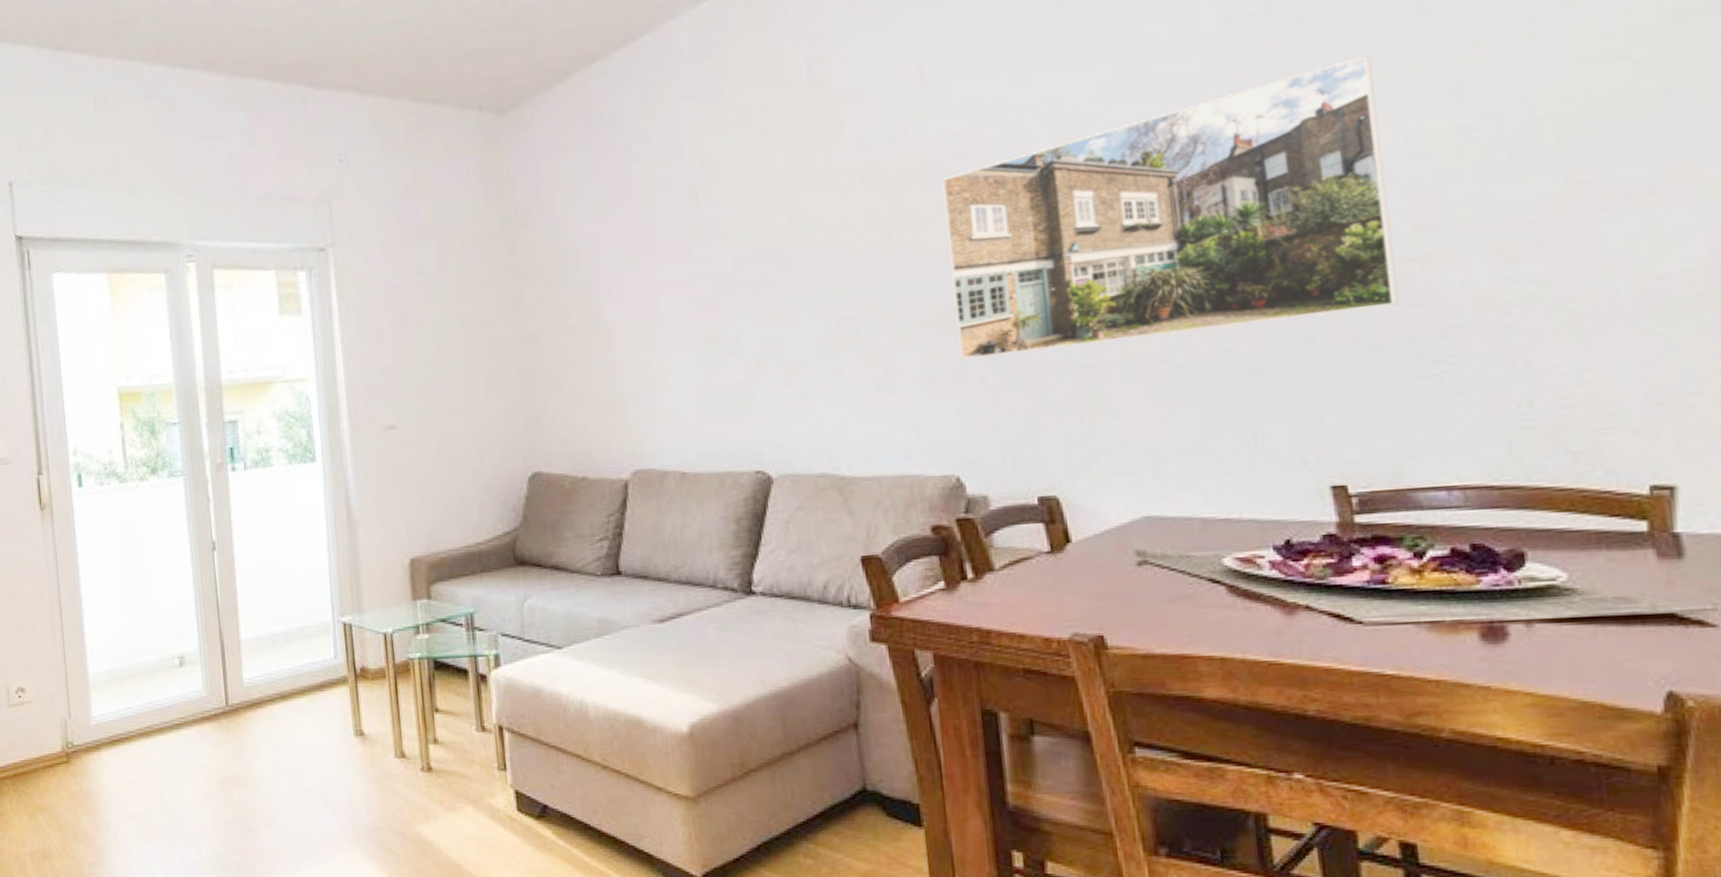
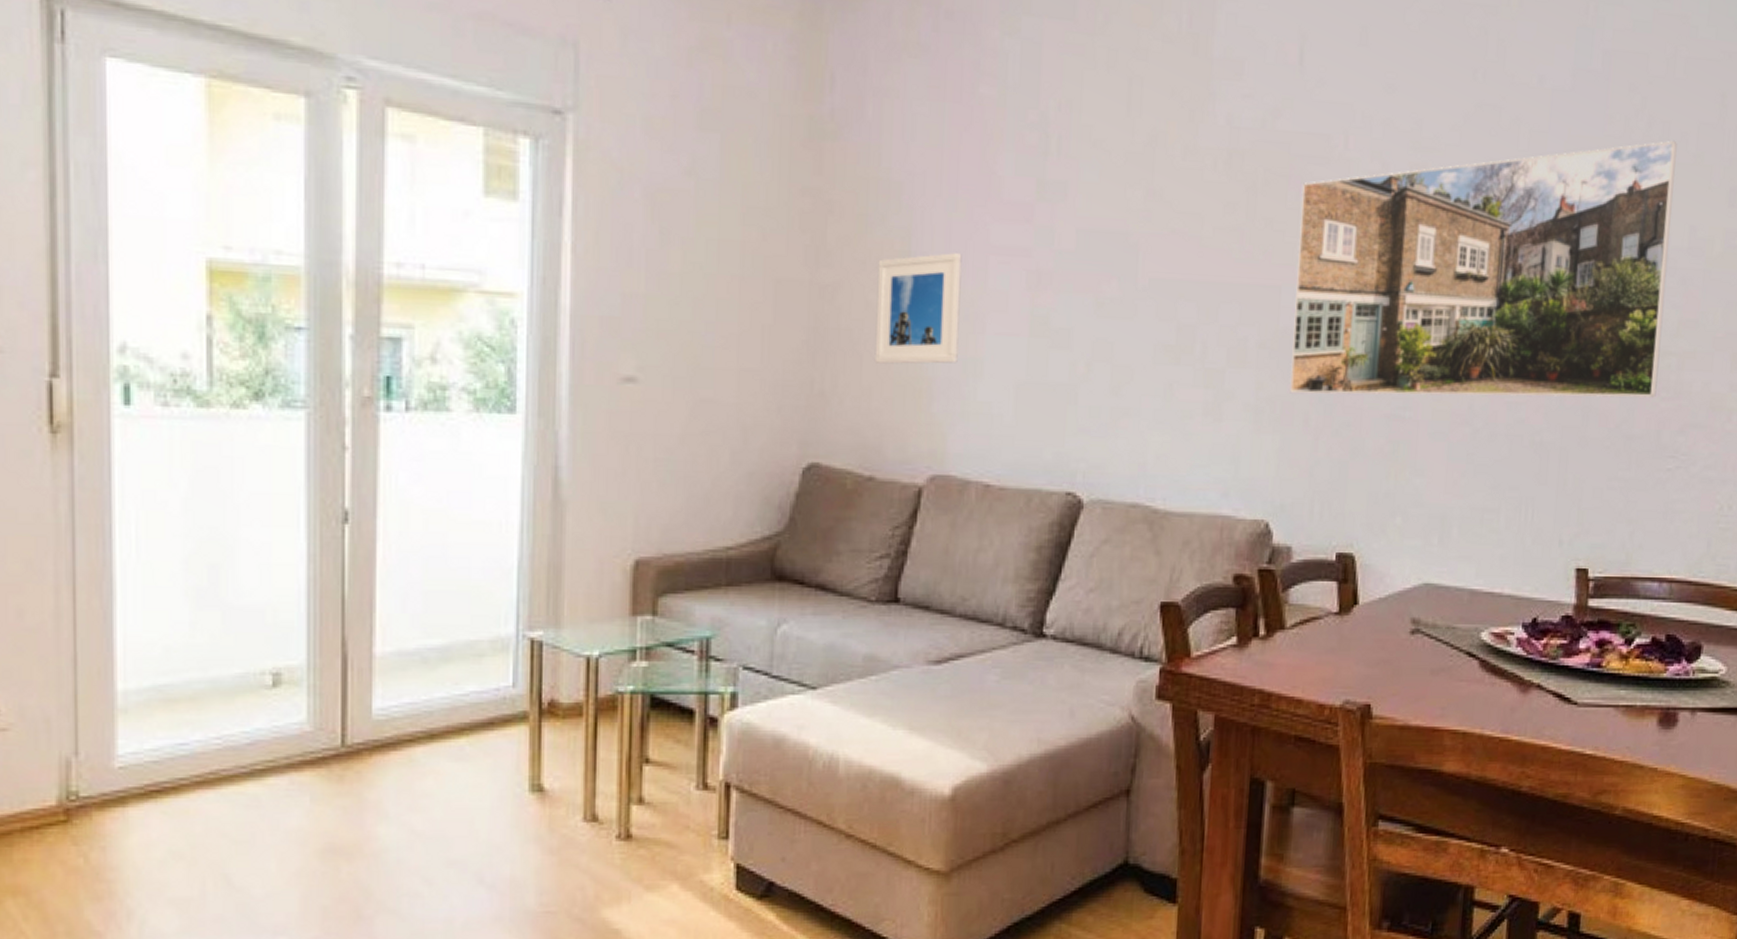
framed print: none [567,294,644,389] -> present [874,253,962,364]

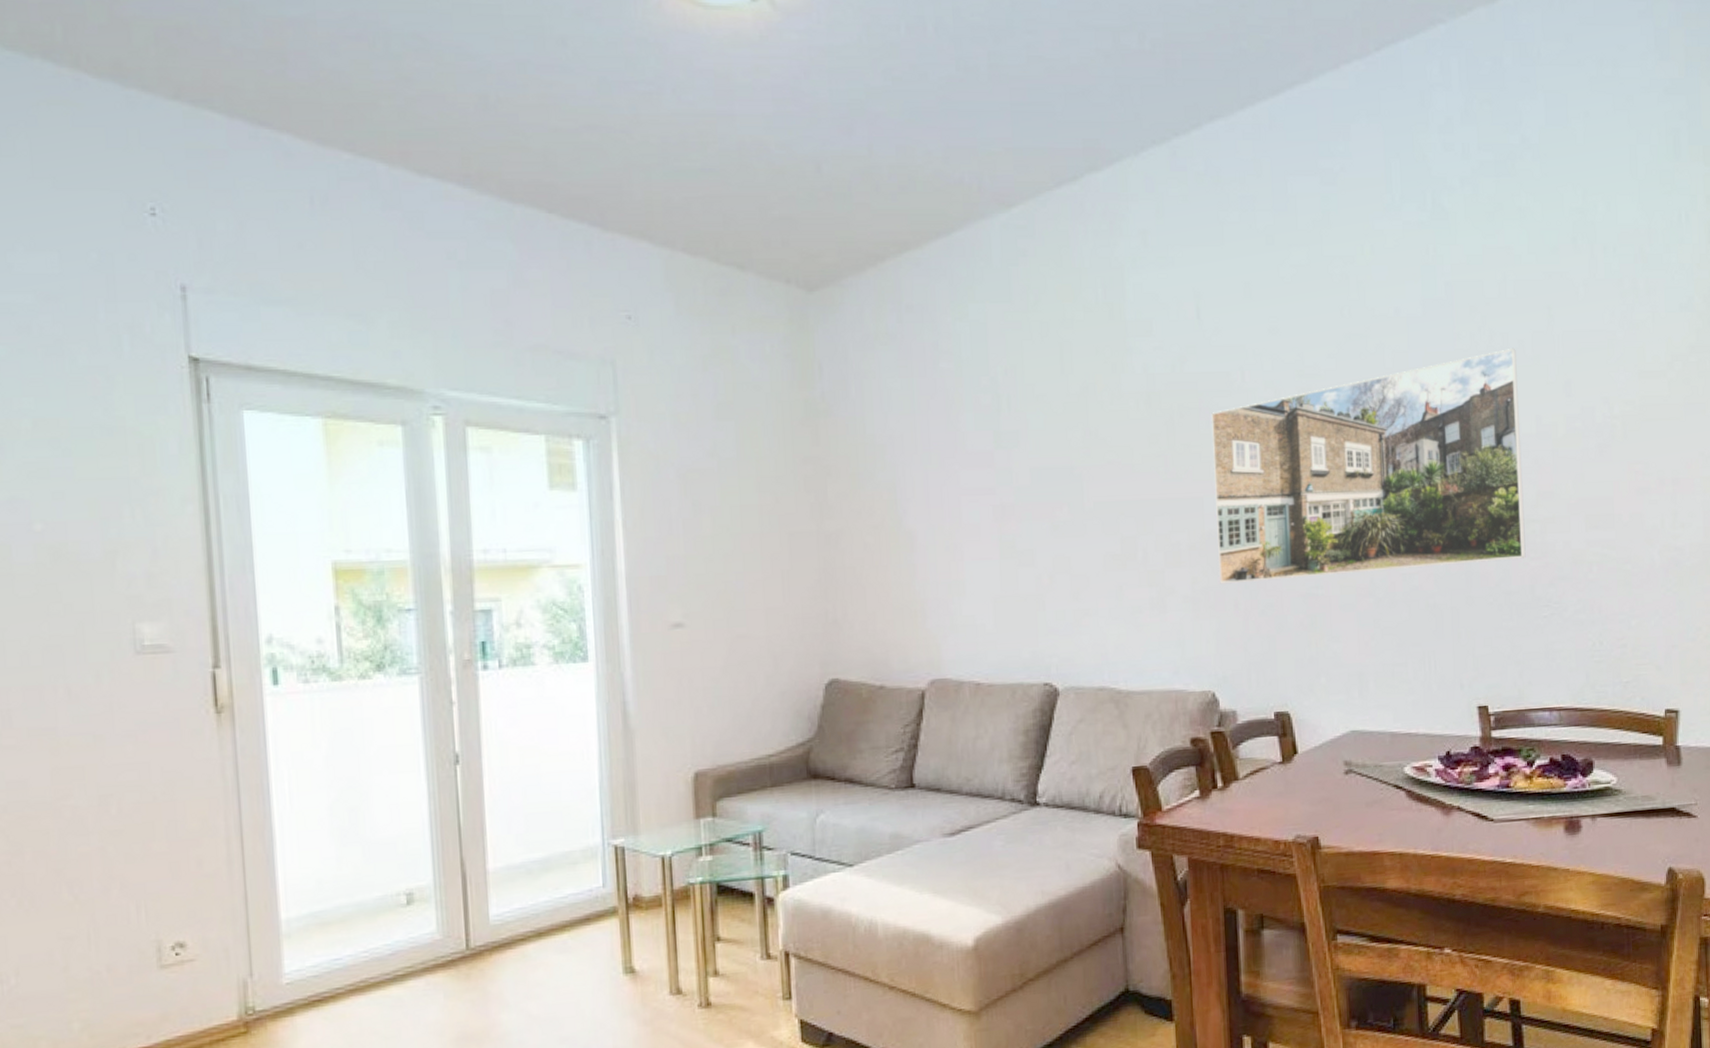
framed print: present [874,253,962,364] -> none [871,497,944,593]

